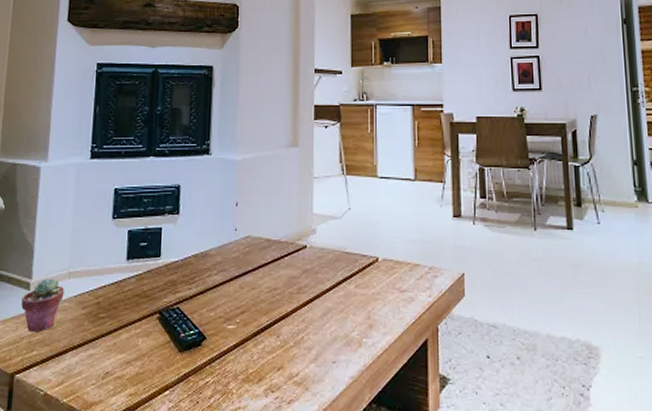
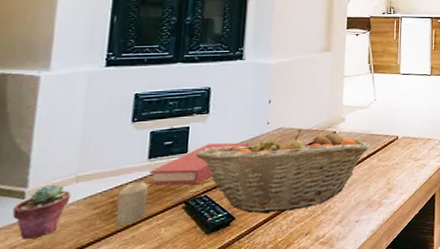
candle: none [100,283,127,330] -> present [115,181,149,226]
book: none [127,248,218,294] -> present [148,142,250,185]
fruit basket: none [168,240,346,337] -> present [196,129,371,214]

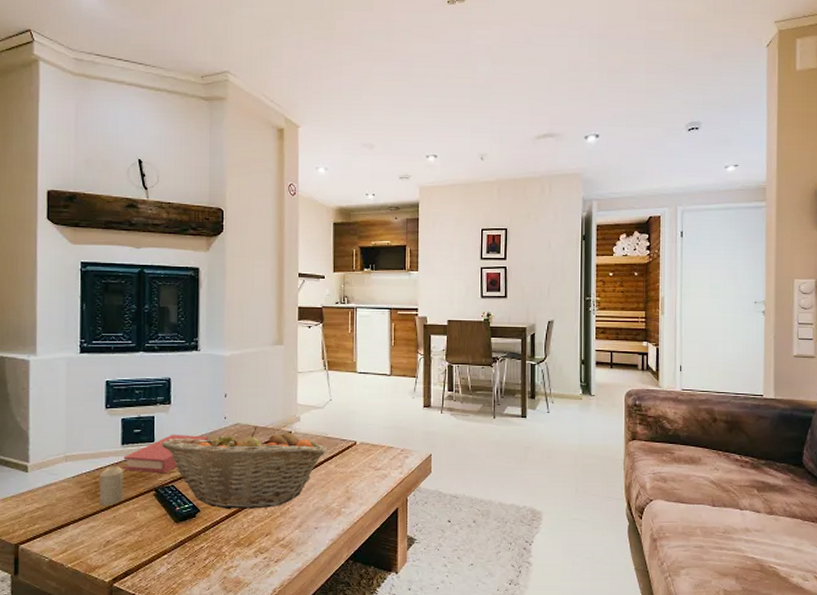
potted succulent: present [13,184,71,239] -> none [21,461,62,508]

